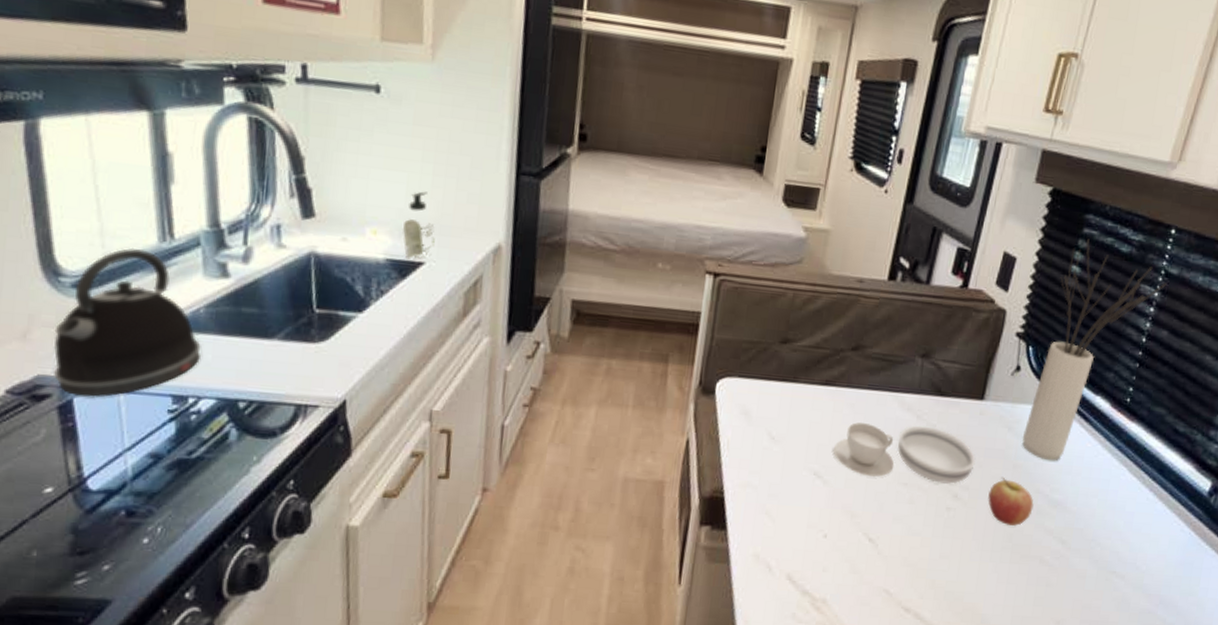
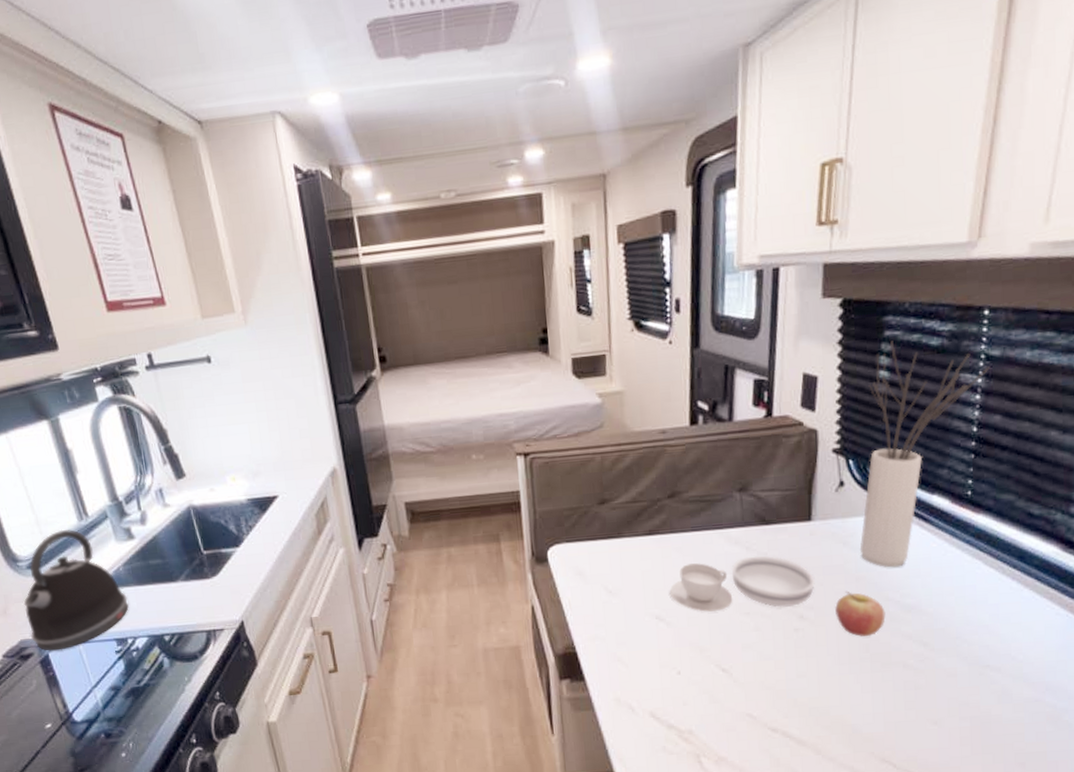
soap dispenser: present [403,191,435,261] -> none [254,436,282,497]

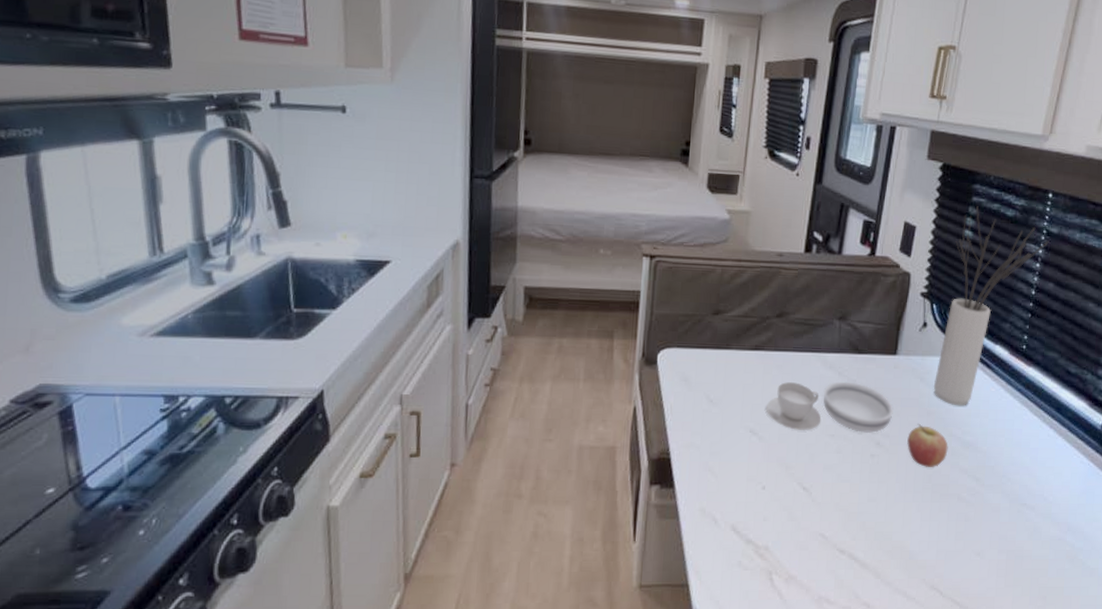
kettle: present [23,529,129,651] -> none [55,263,190,402]

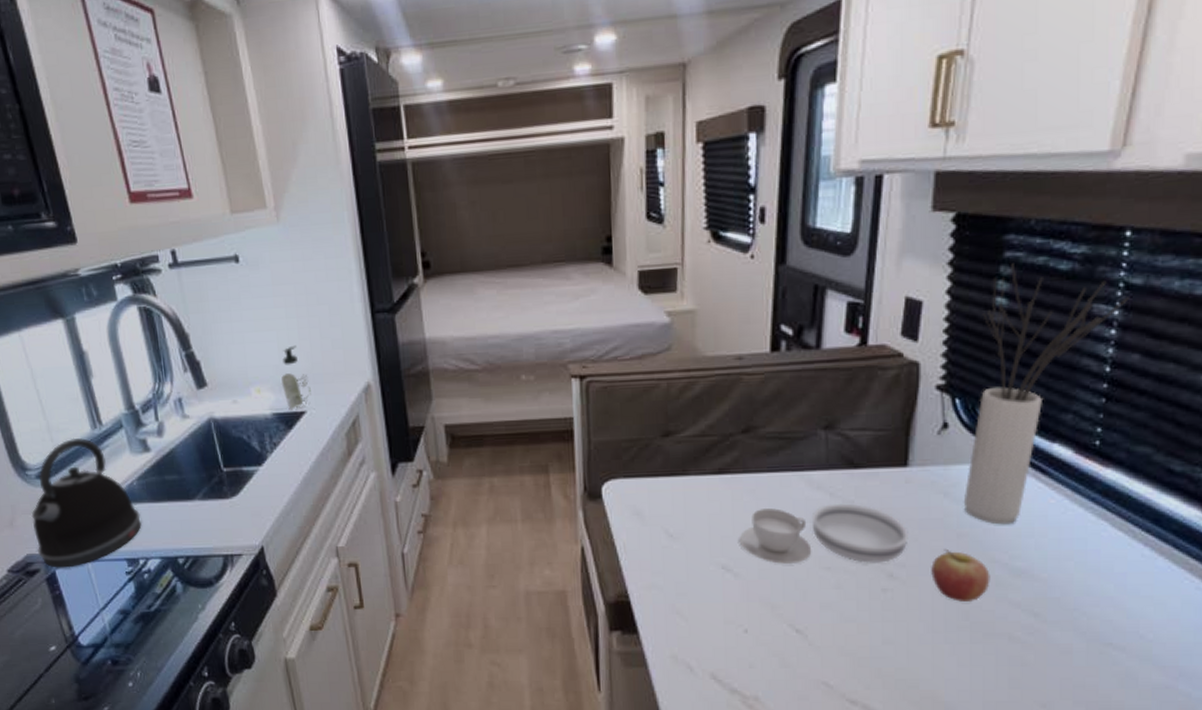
kettle: none [55,263,190,402] -> present [31,437,141,568]
soap dispenser: none [370,197,399,260] -> present [281,345,311,412]

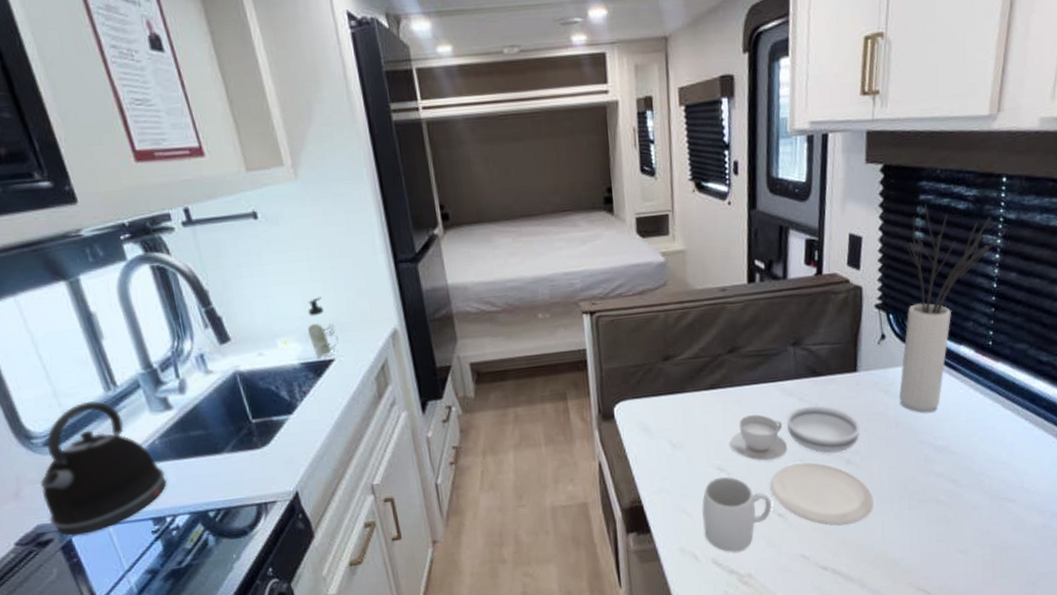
mug: none [700,578,788,669] -> present [701,476,772,553]
plate: none [787,570,922,652] -> present [770,462,874,526]
fruit: present [931,548,990,603] -> none [878,435,921,477]

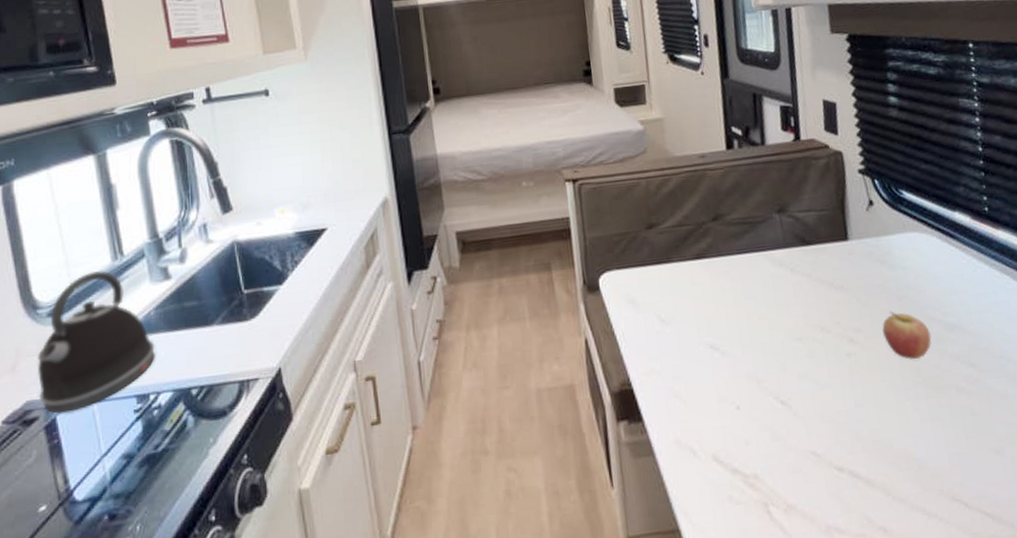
soap dispenser: present [308,297,339,361] -> none [305,167,332,230]
mug: present [701,476,772,553] -> none [696,356,773,447]
teacup: present [731,414,788,461] -> none [722,286,784,339]
plate: present [770,462,874,526] -> none [768,340,887,417]
bowl: present [786,405,861,454] -> none [778,276,861,331]
fruit: none [878,435,921,477] -> present [882,311,932,360]
vase: present [898,204,1007,413] -> none [881,70,983,286]

